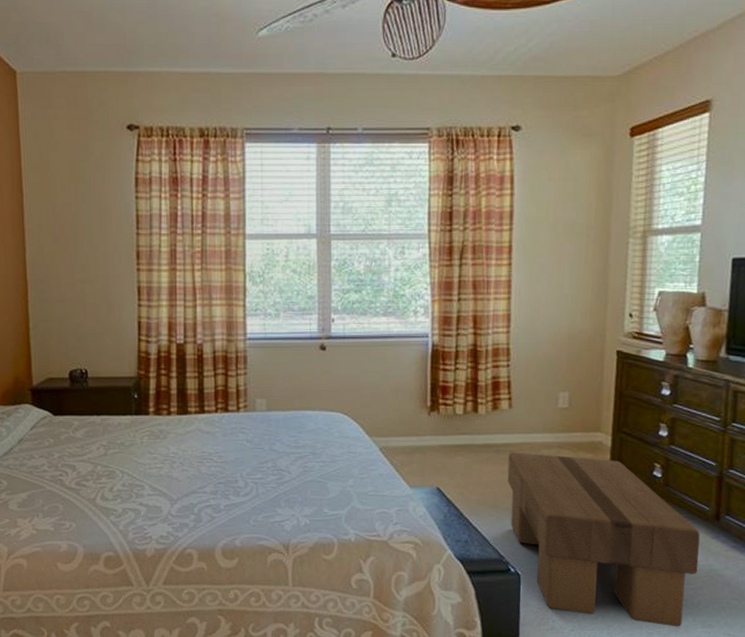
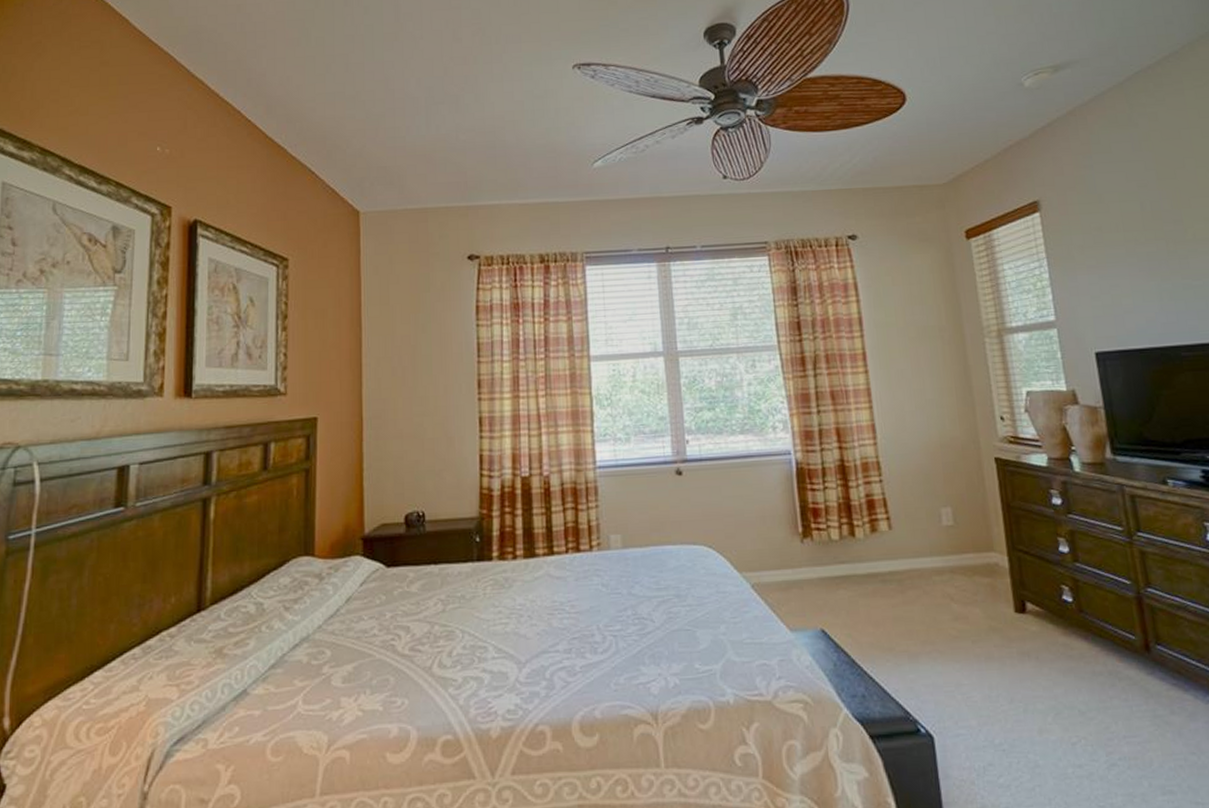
footstool: present [507,452,700,627] -> none [896,581,1140,796]

